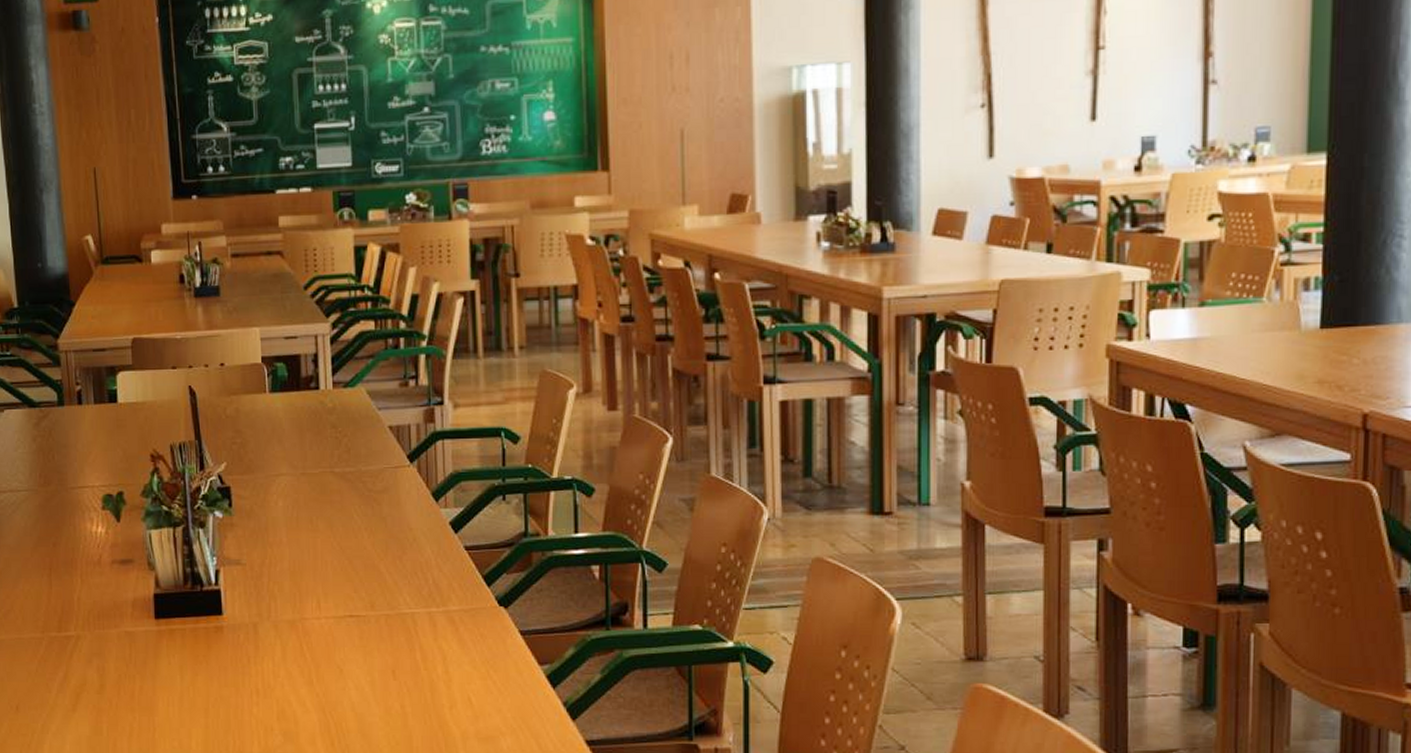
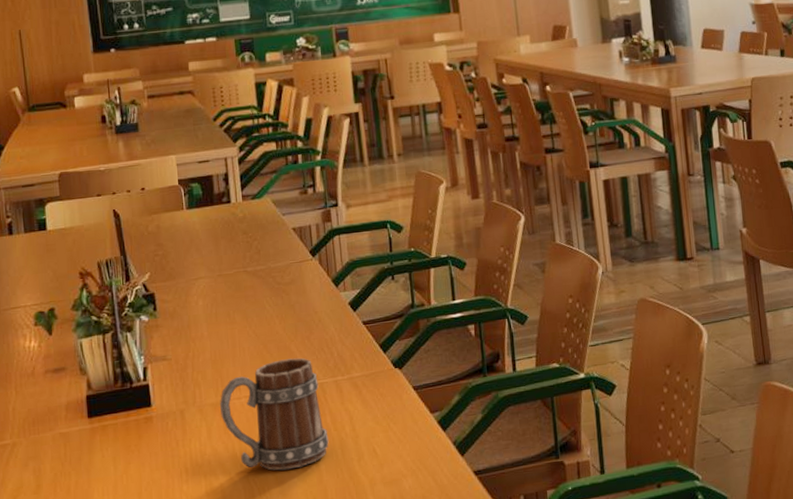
beer mug: none [296,580,417,707] -> present [219,358,329,471]

